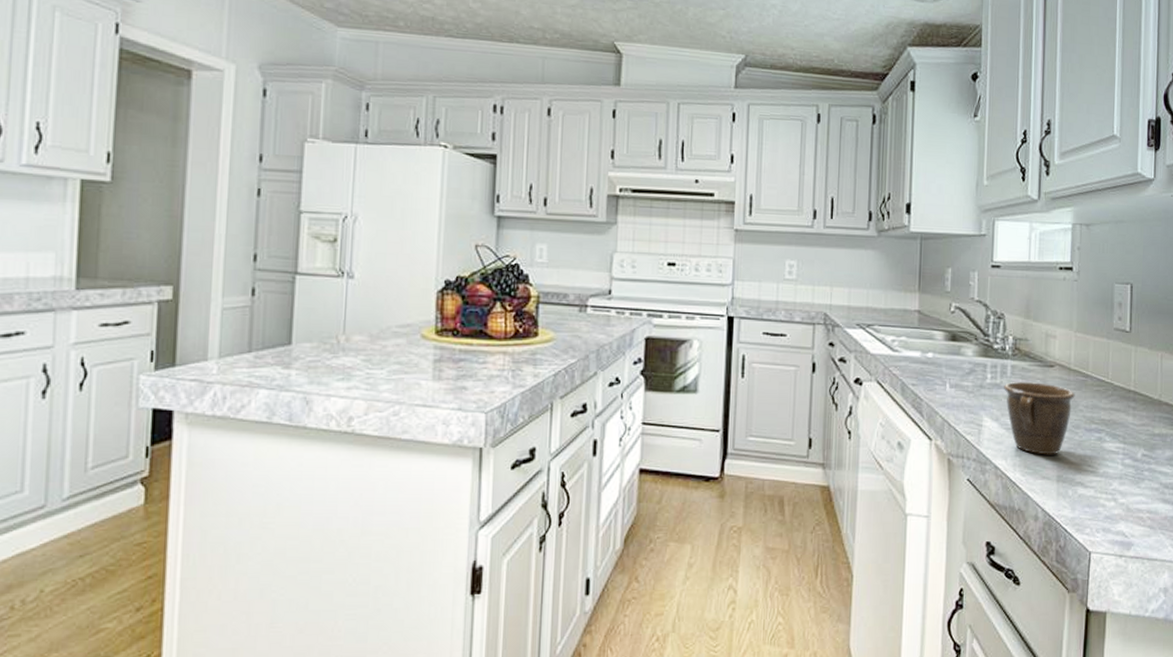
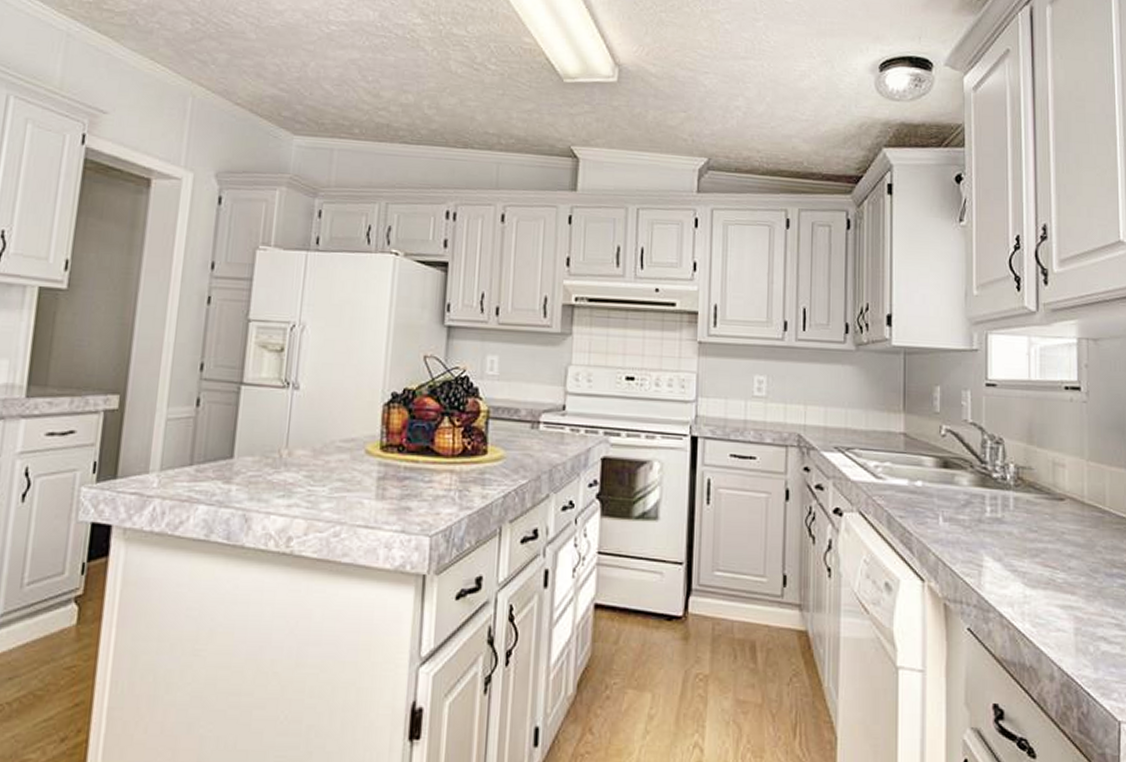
mug: present [1004,382,1075,455] -> none [1006,516,1091,604]

